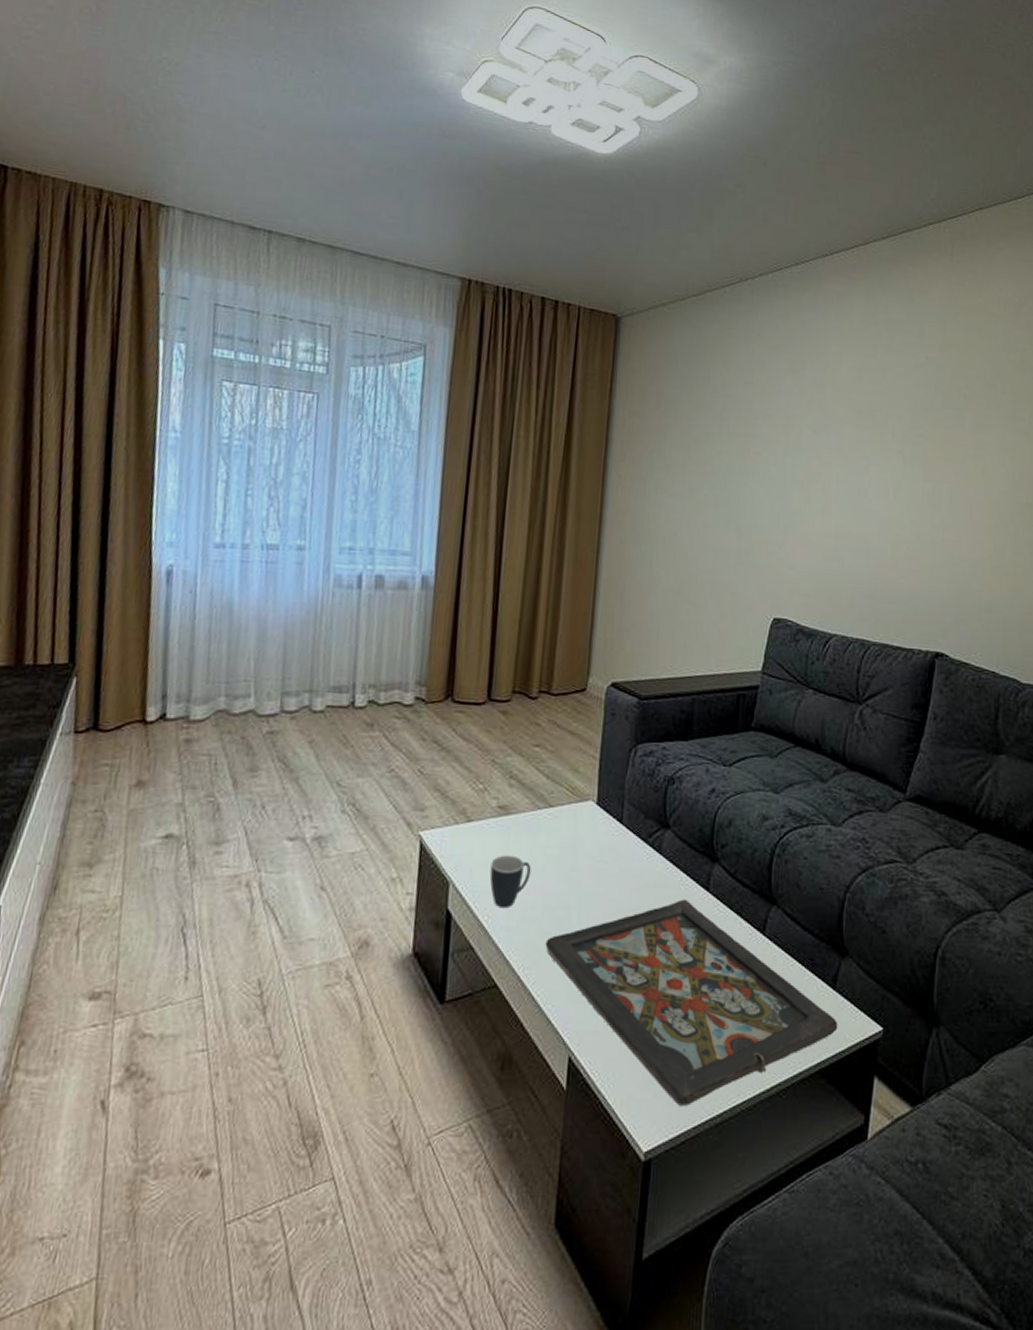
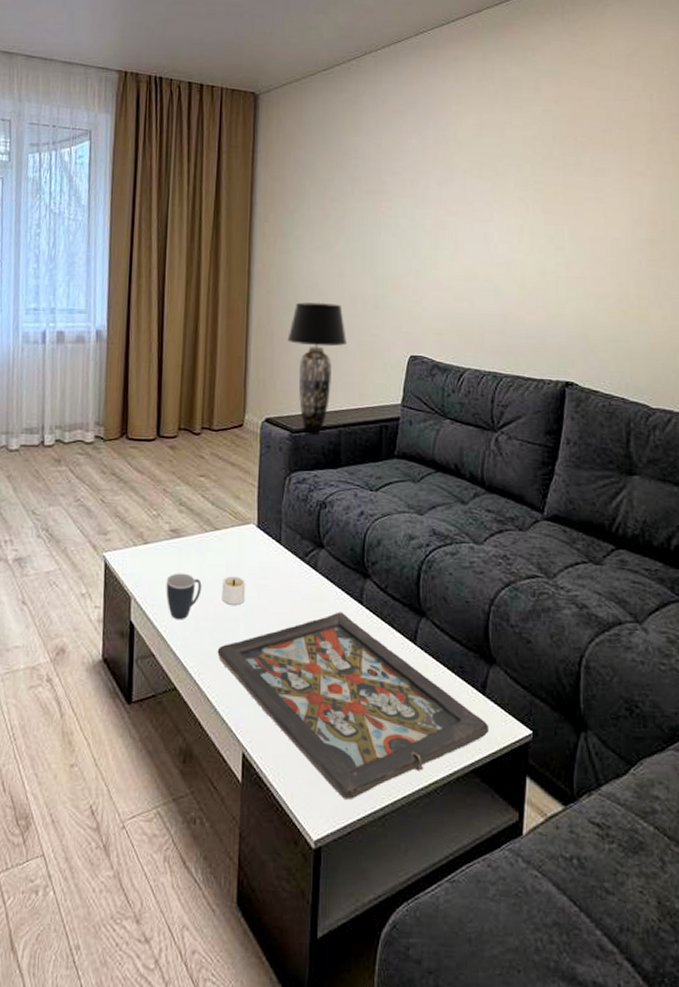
candle: none [553,859,581,892] -> present [222,576,246,605]
table lamp: none [640,553,706,702] -> present [287,301,348,435]

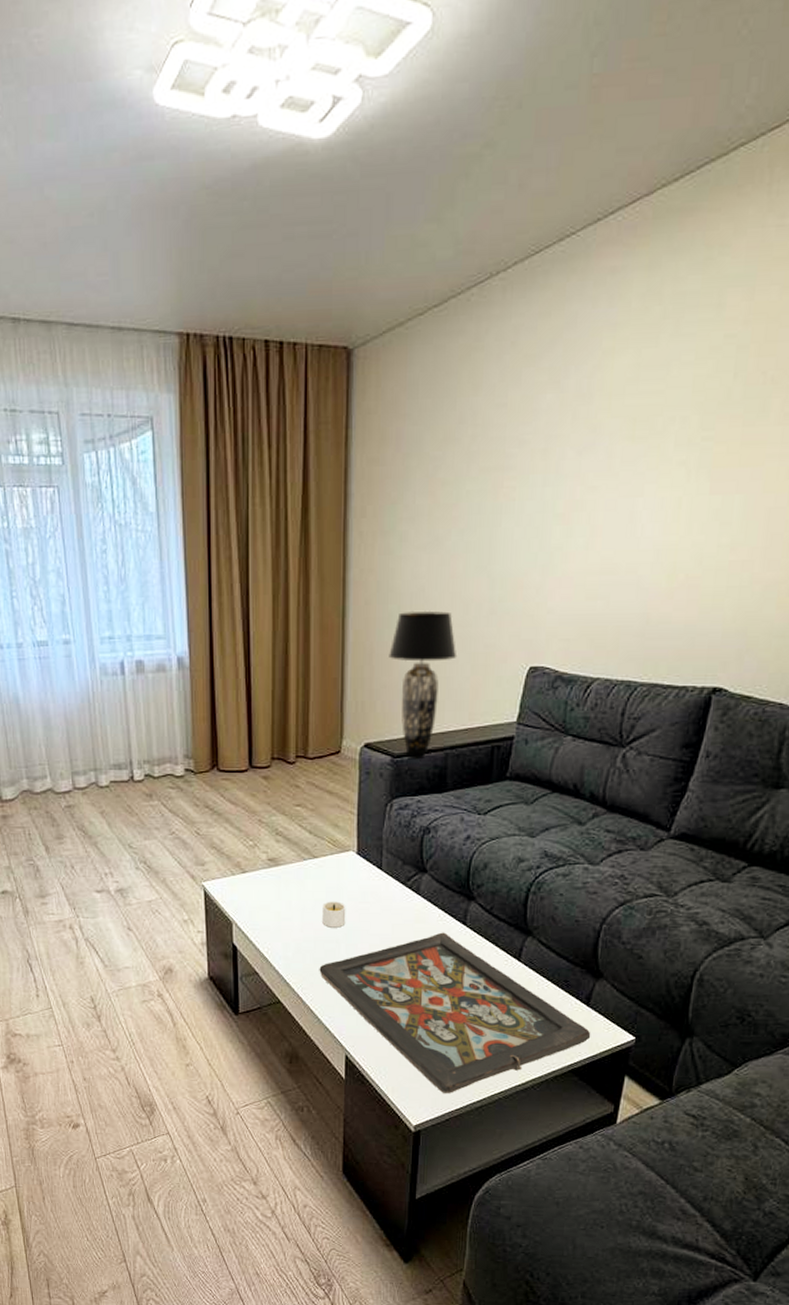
mug: present [166,573,202,619] -> none [266,899,302,941]

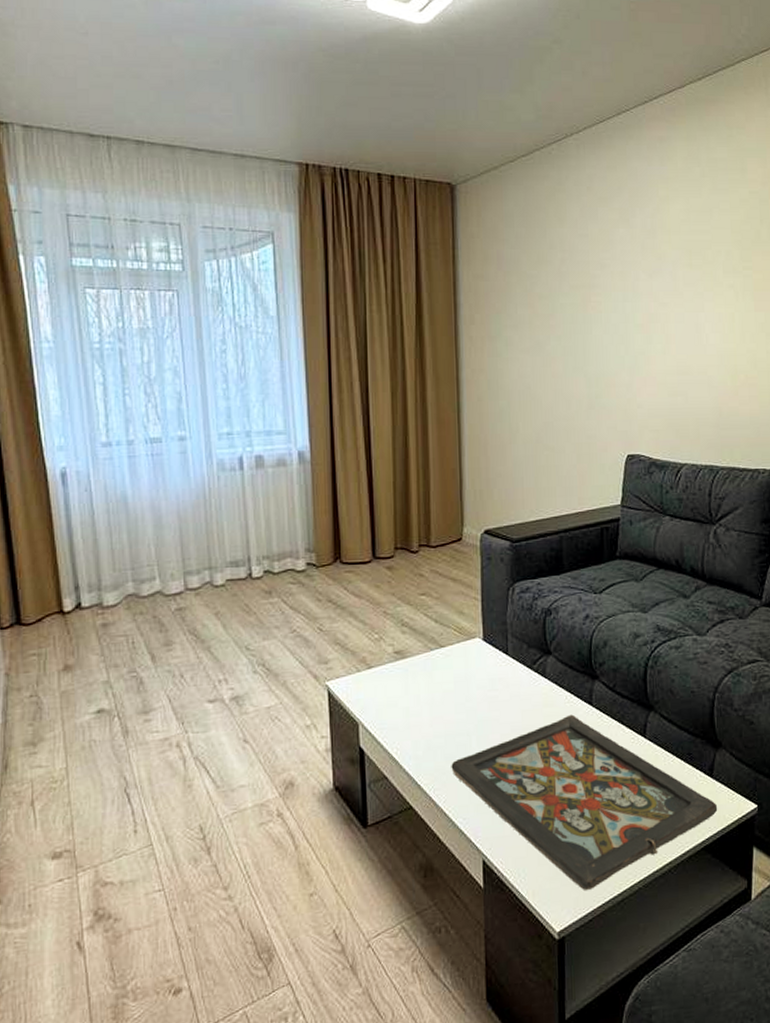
candle: present [322,901,346,928] -> none [451,691,476,720]
table lamp: present [389,610,458,758] -> none [502,406,564,542]

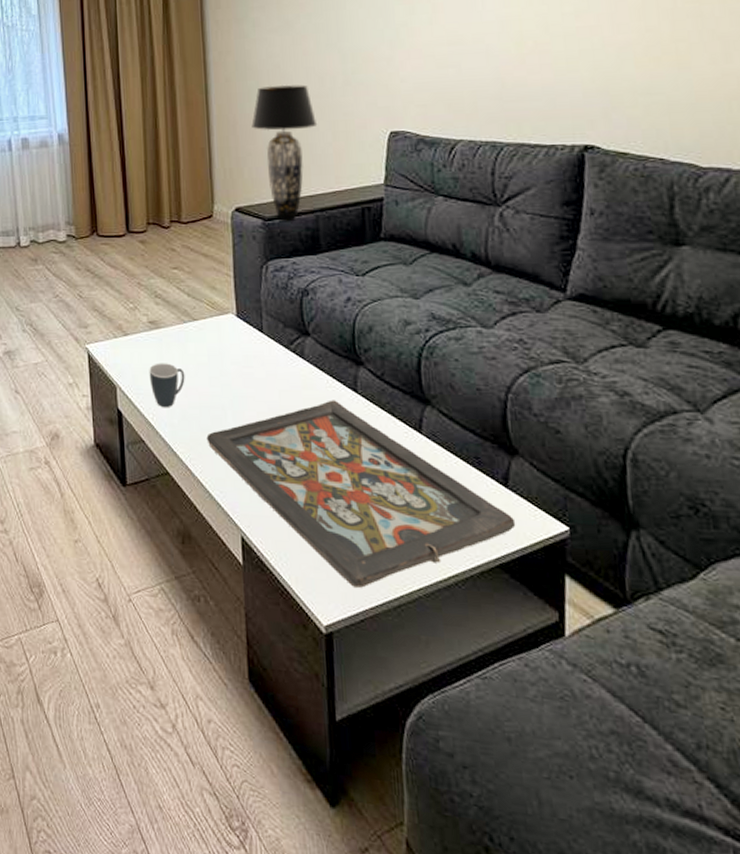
mug: none [394,693,431,740] -> present [149,363,185,407]
table lamp: none [502,406,564,542] -> present [251,84,318,221]

